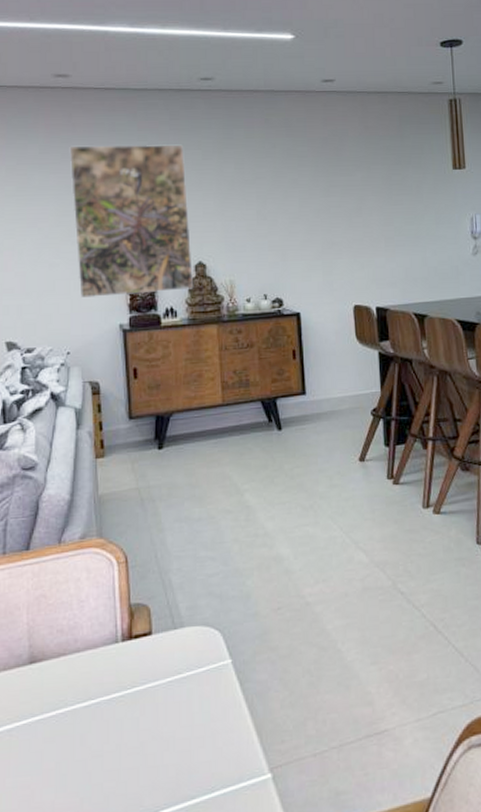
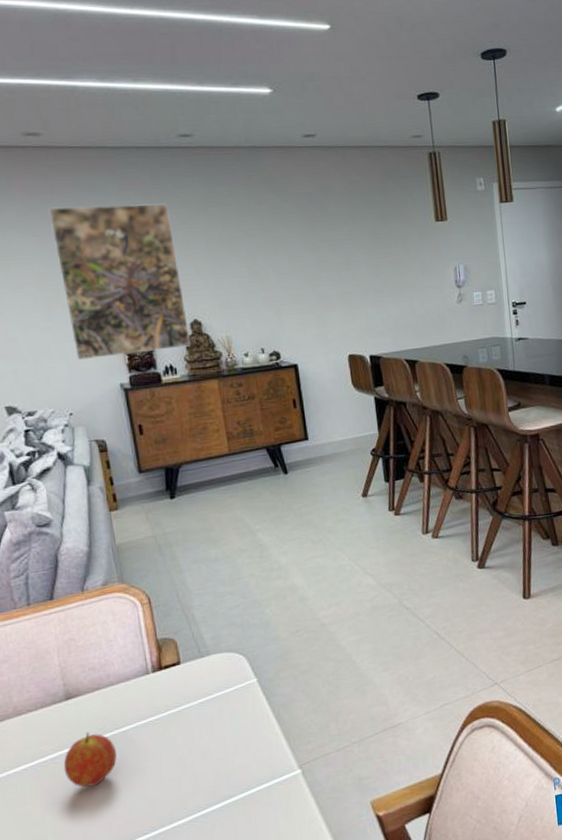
fruit: none [19,702,75,768] -> present [63,732,117,787]

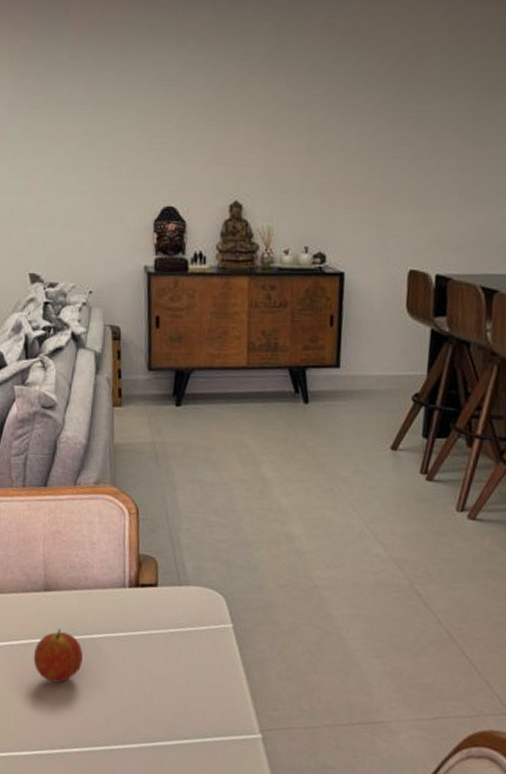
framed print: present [48,203,192,360] -> none [100,50,229,233]

